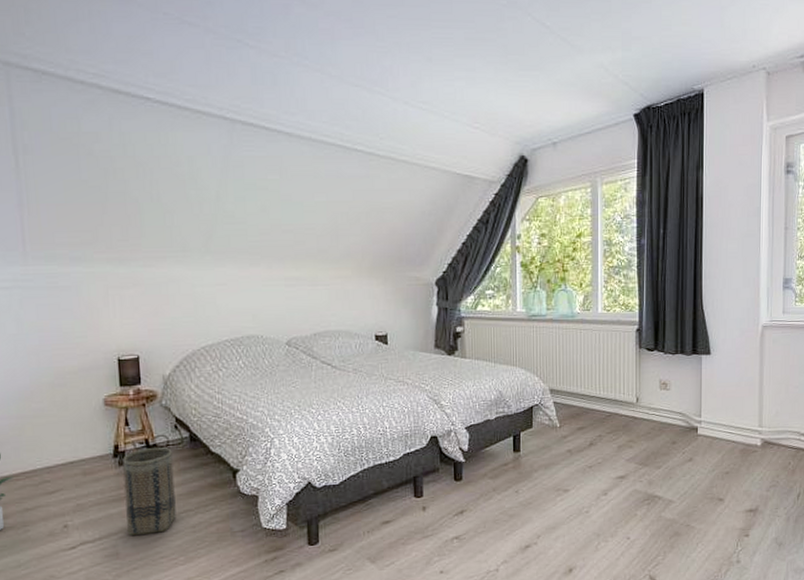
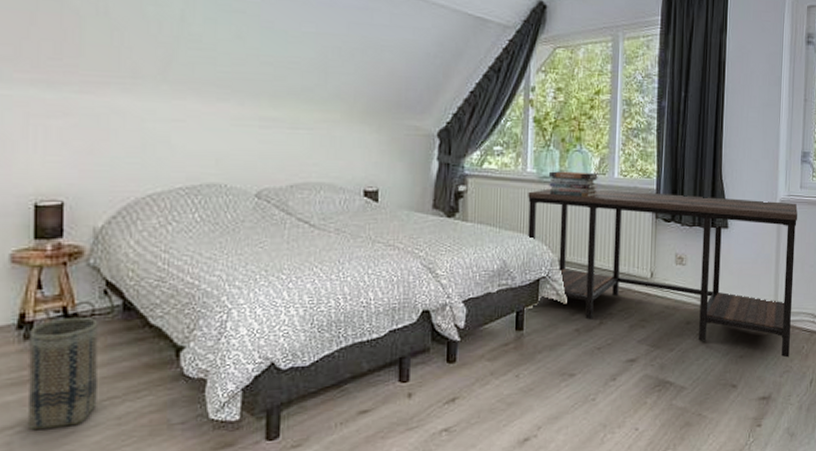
desk: none [519,323,780,473] -> present [528,188,798,358]
book stack: none [538,309,583,332] -> present [549,171,598,197]

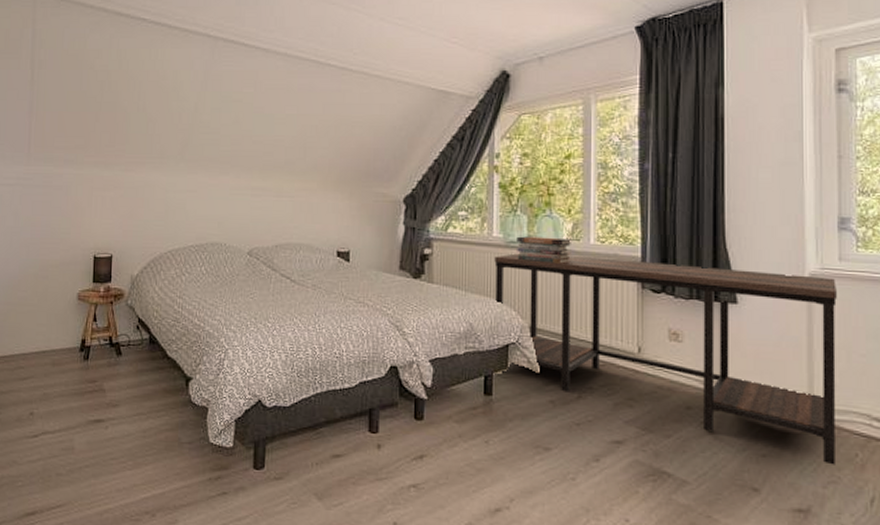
basket: present [29,317,98,429] -> none [84,346,132,433]

